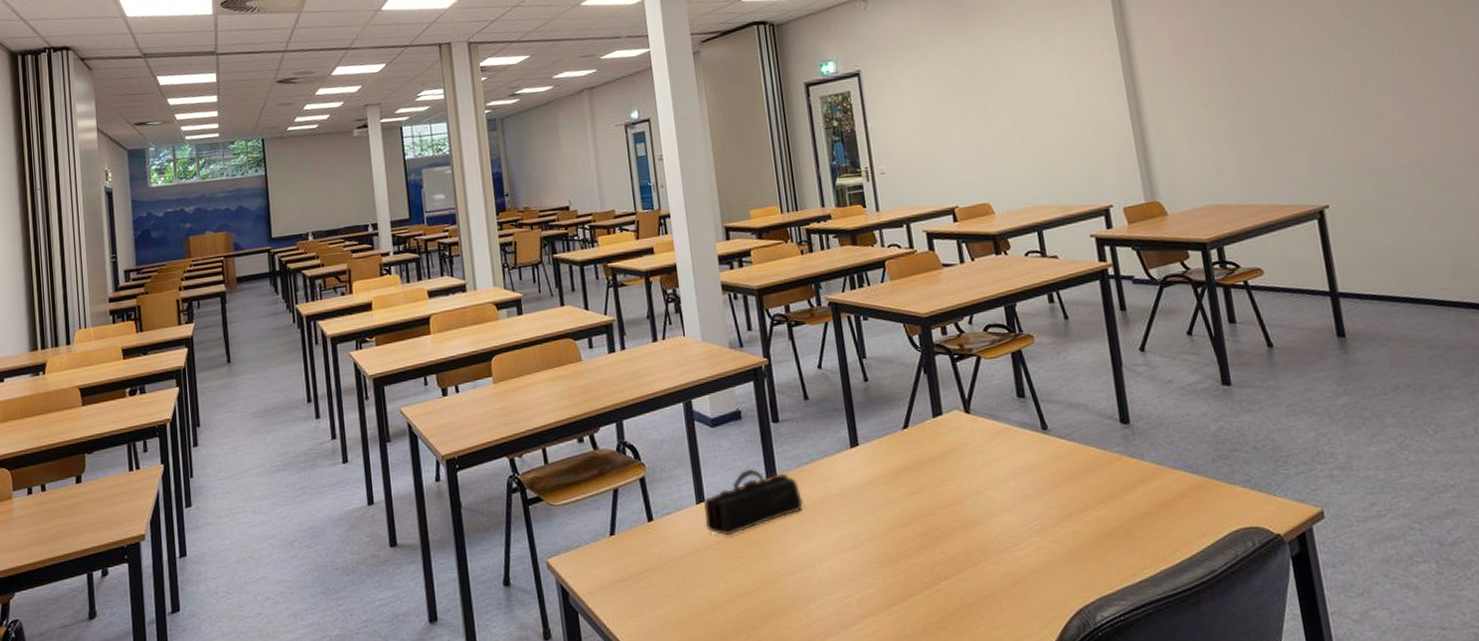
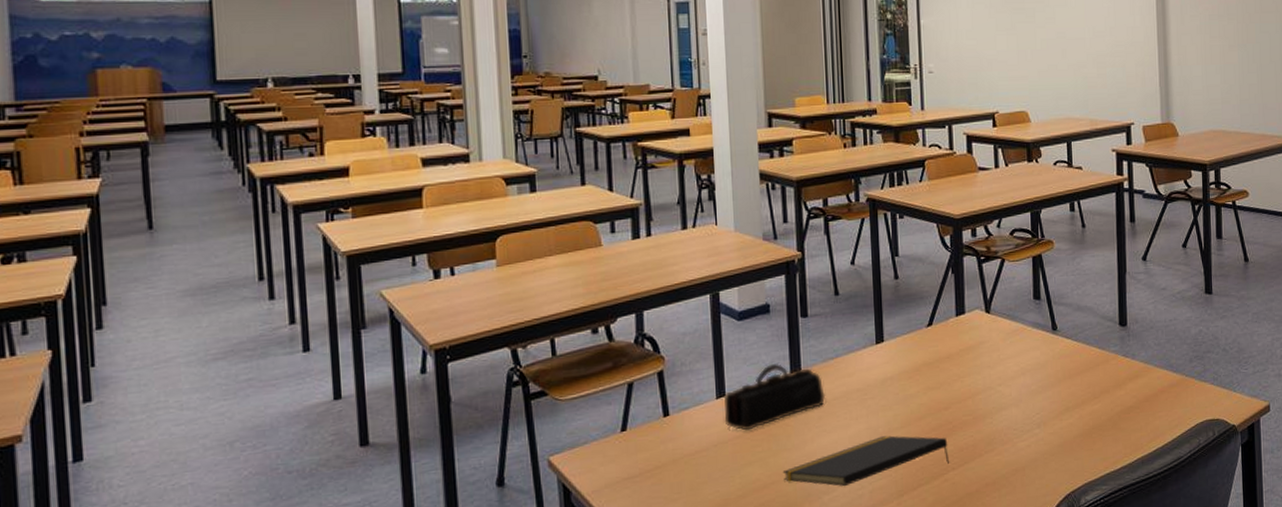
notepad: none [766,542,941,594] -> present [782,435,950,486]

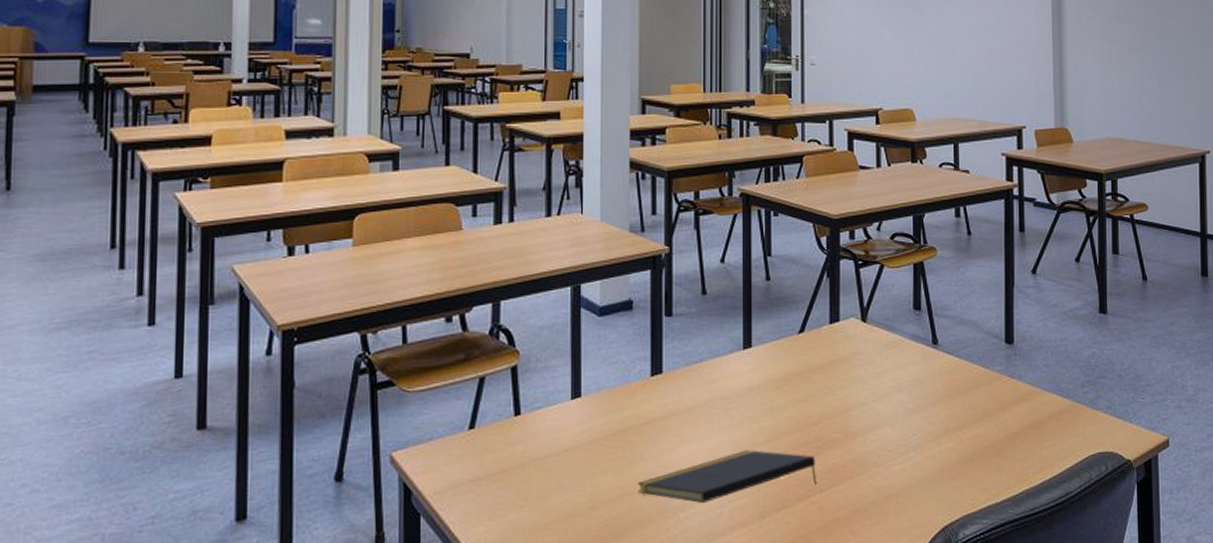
pencil case: present [723,363,826,431] -> none [578,364,688,436]

